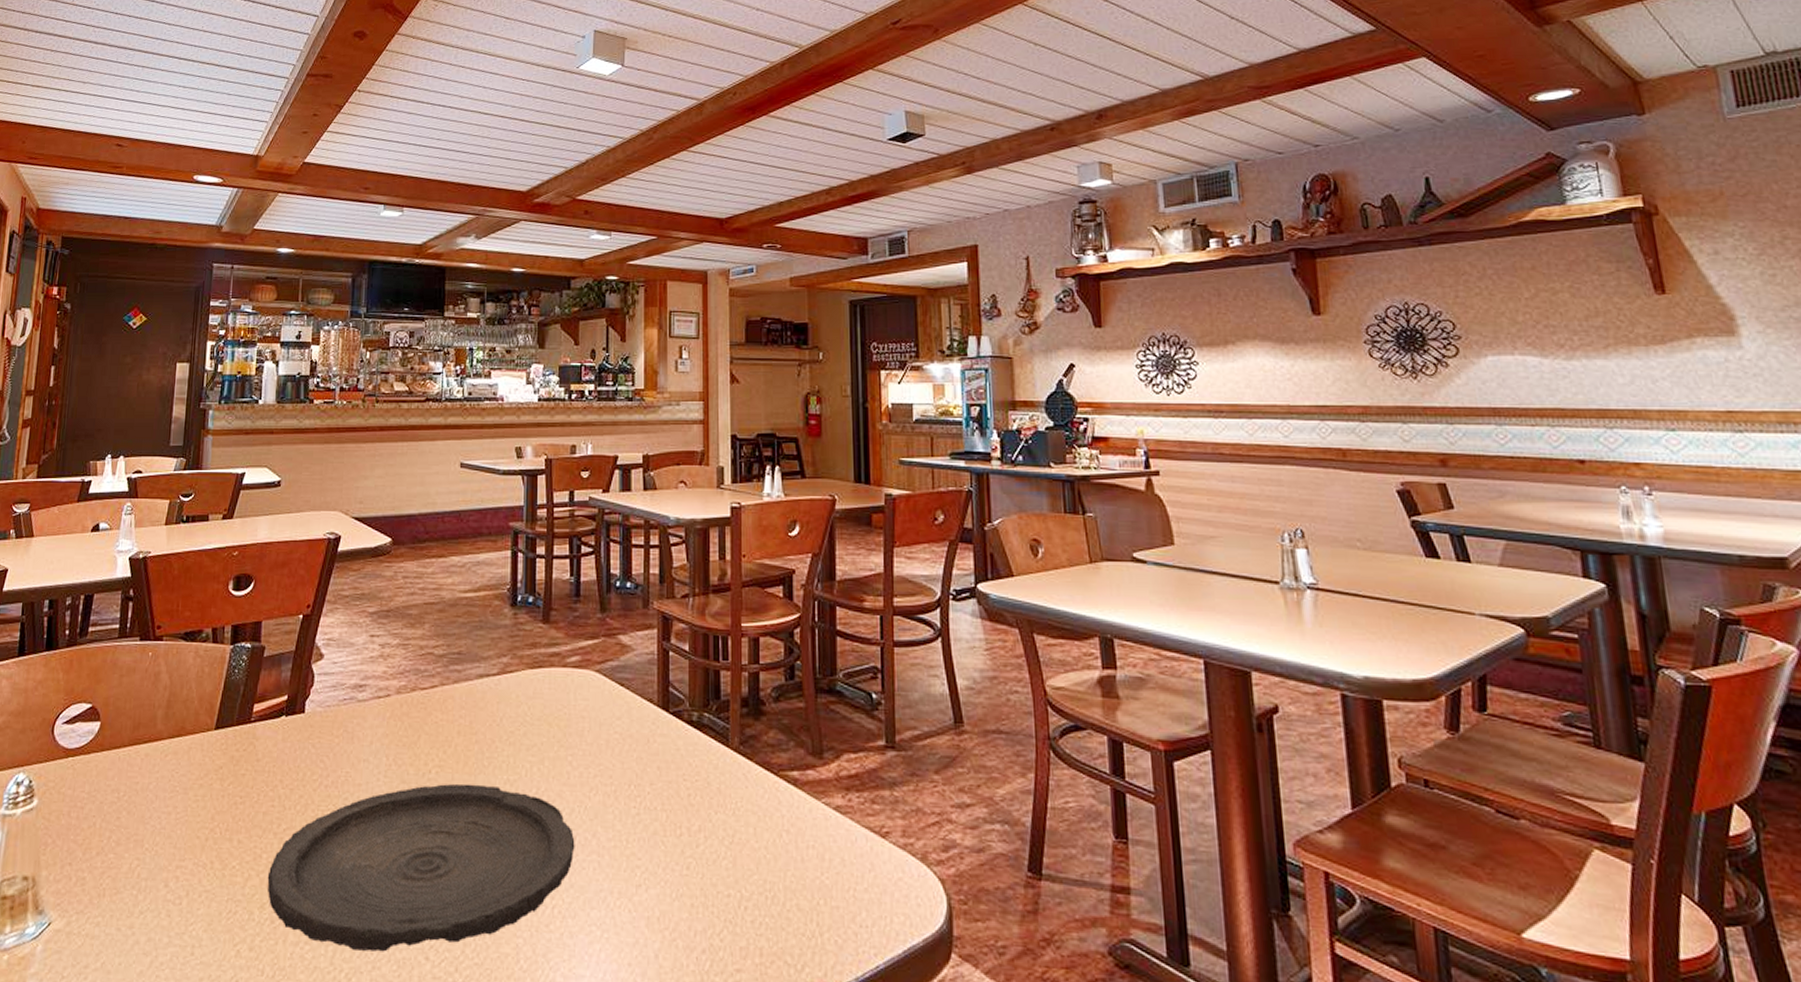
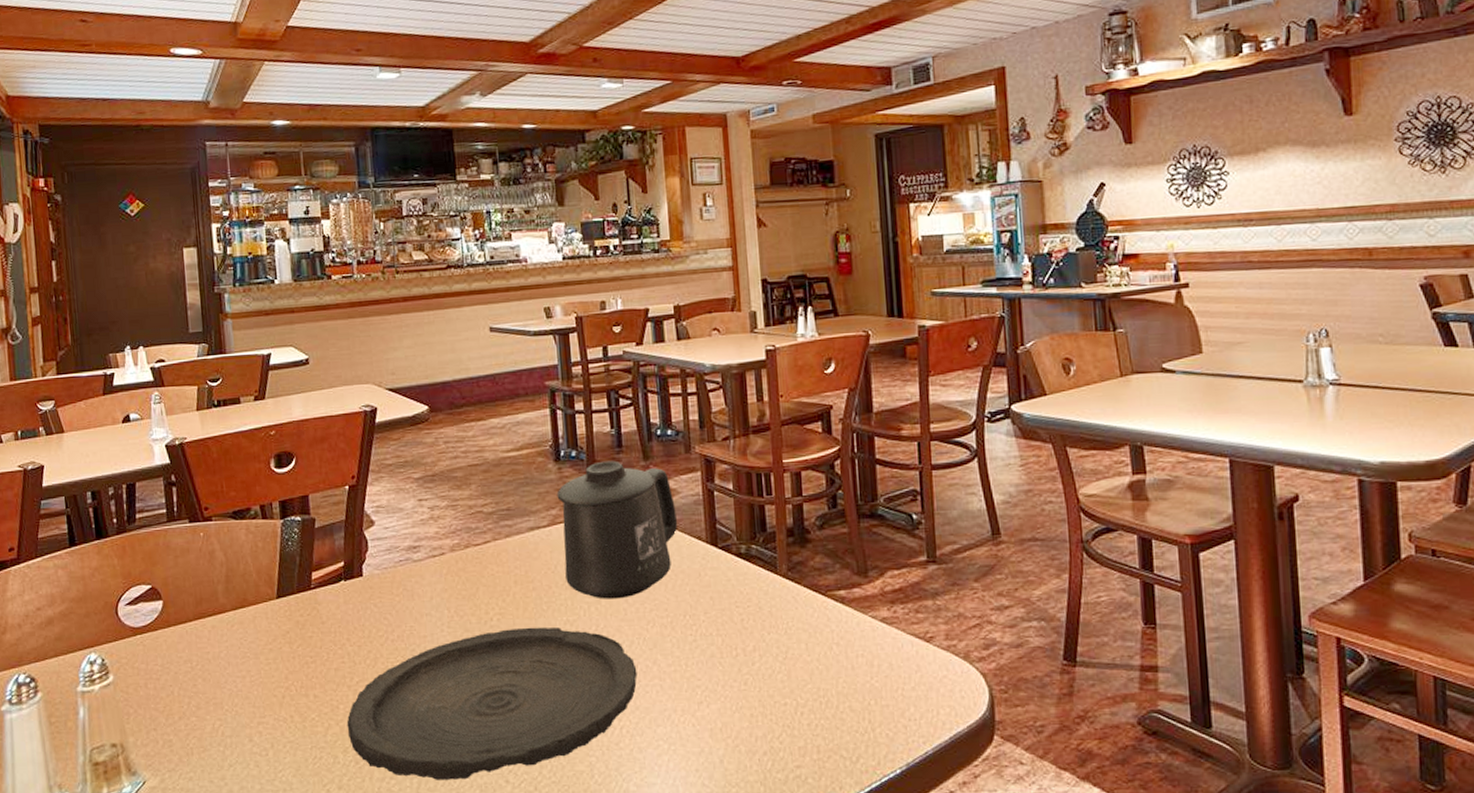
mug: none [510,610,630,760] -> present [556,460,678,599]

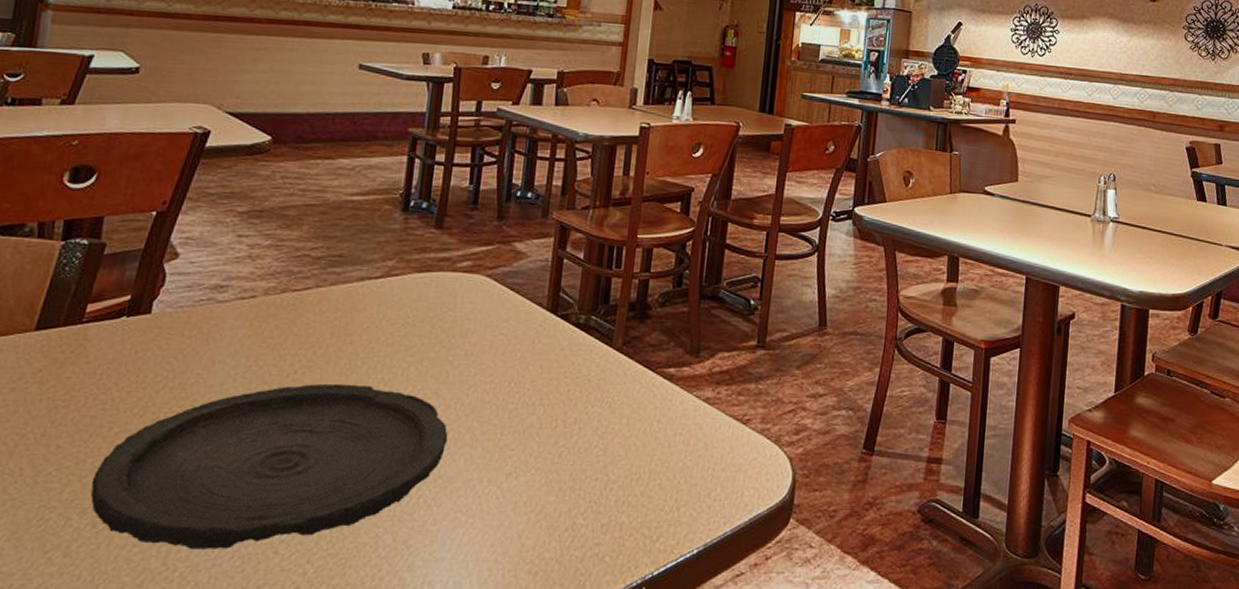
mug: present [556,460,678,599] -> none [389,216,522,360]

